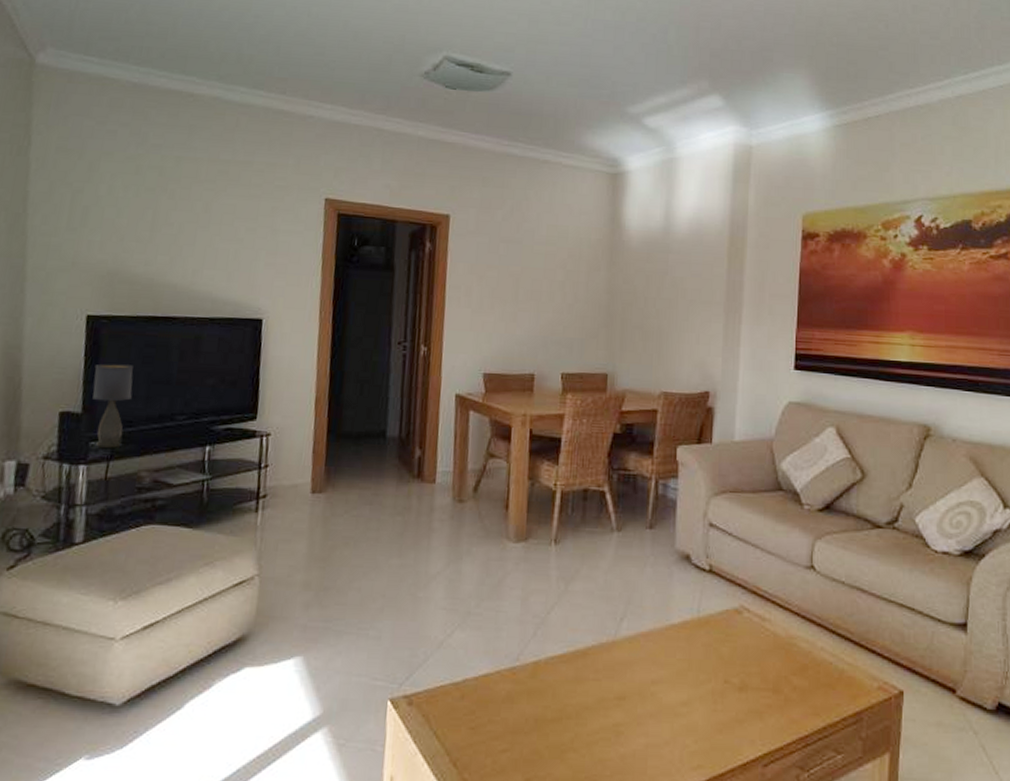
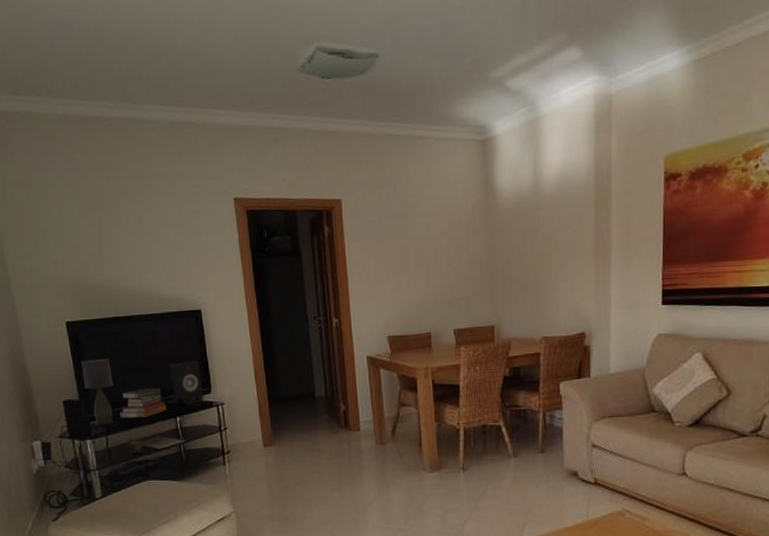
books: none [131,405,195,443] -> present [120,387,166,418]
speaker: none [197,377,248,434] -> present [167,359,204,406]

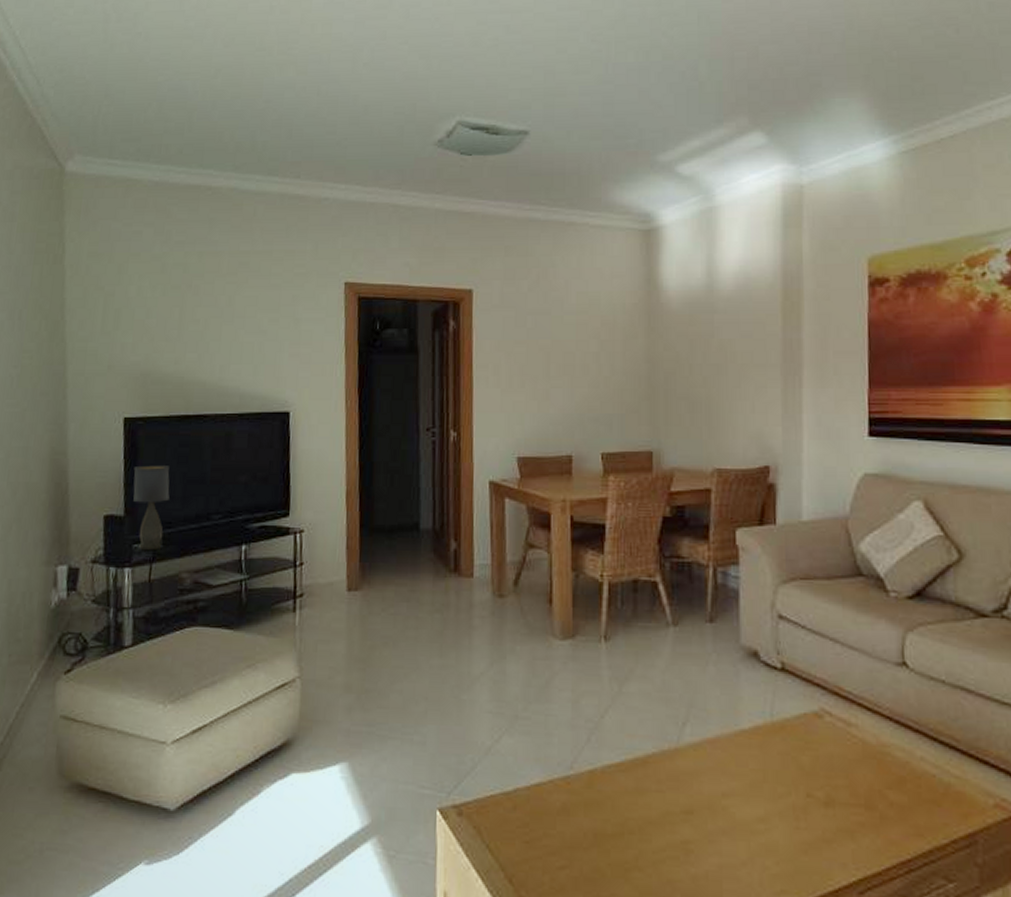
books: present [120,387,166,418] -> none [171,504,231,543]
speaker: present [167,359,204,406] -> none [232,473,279,532]

